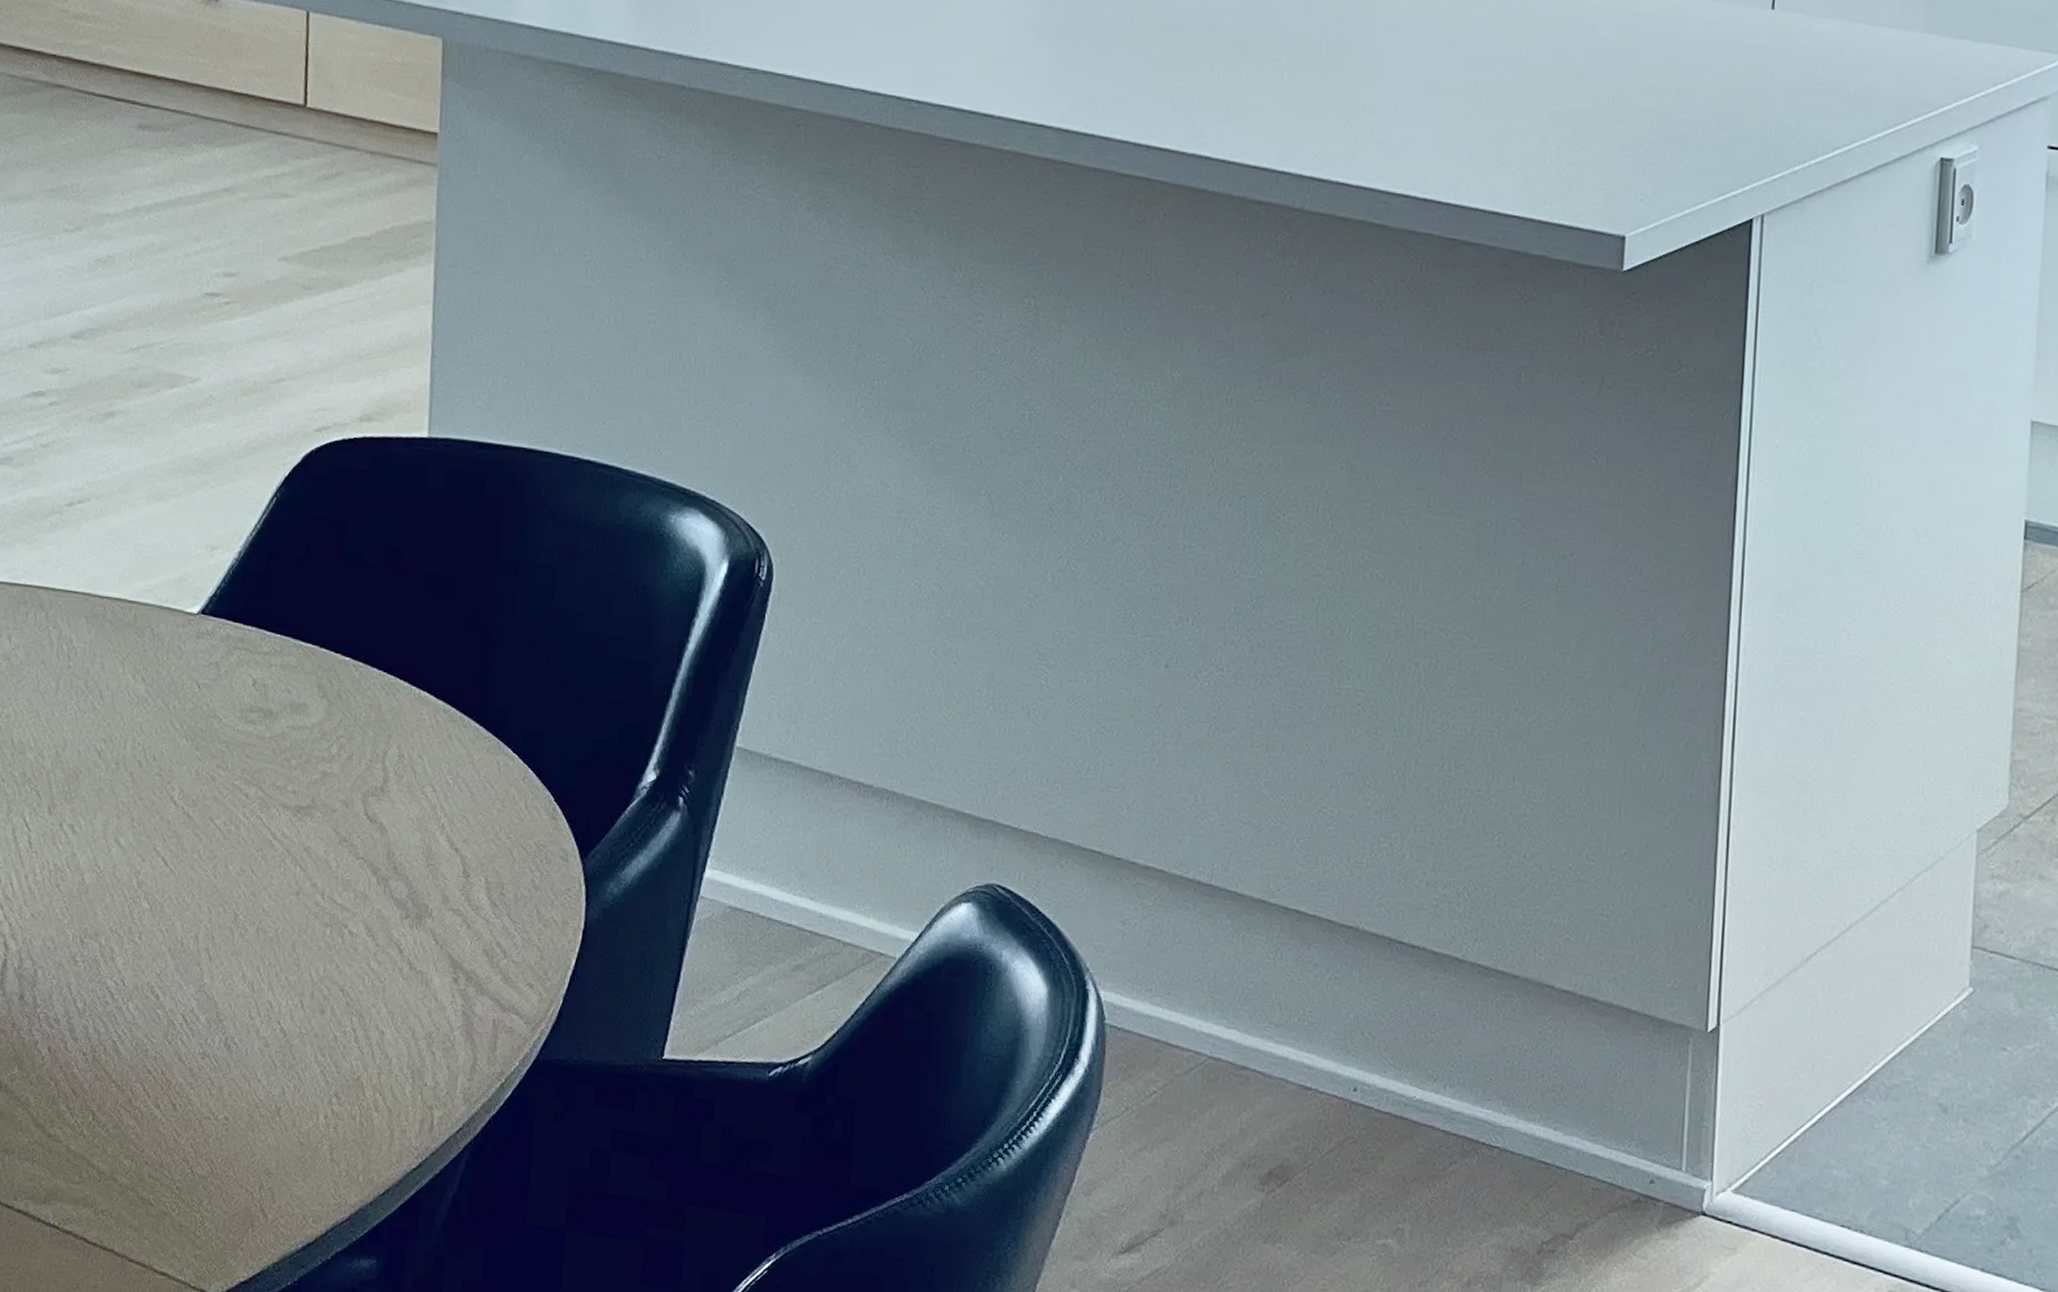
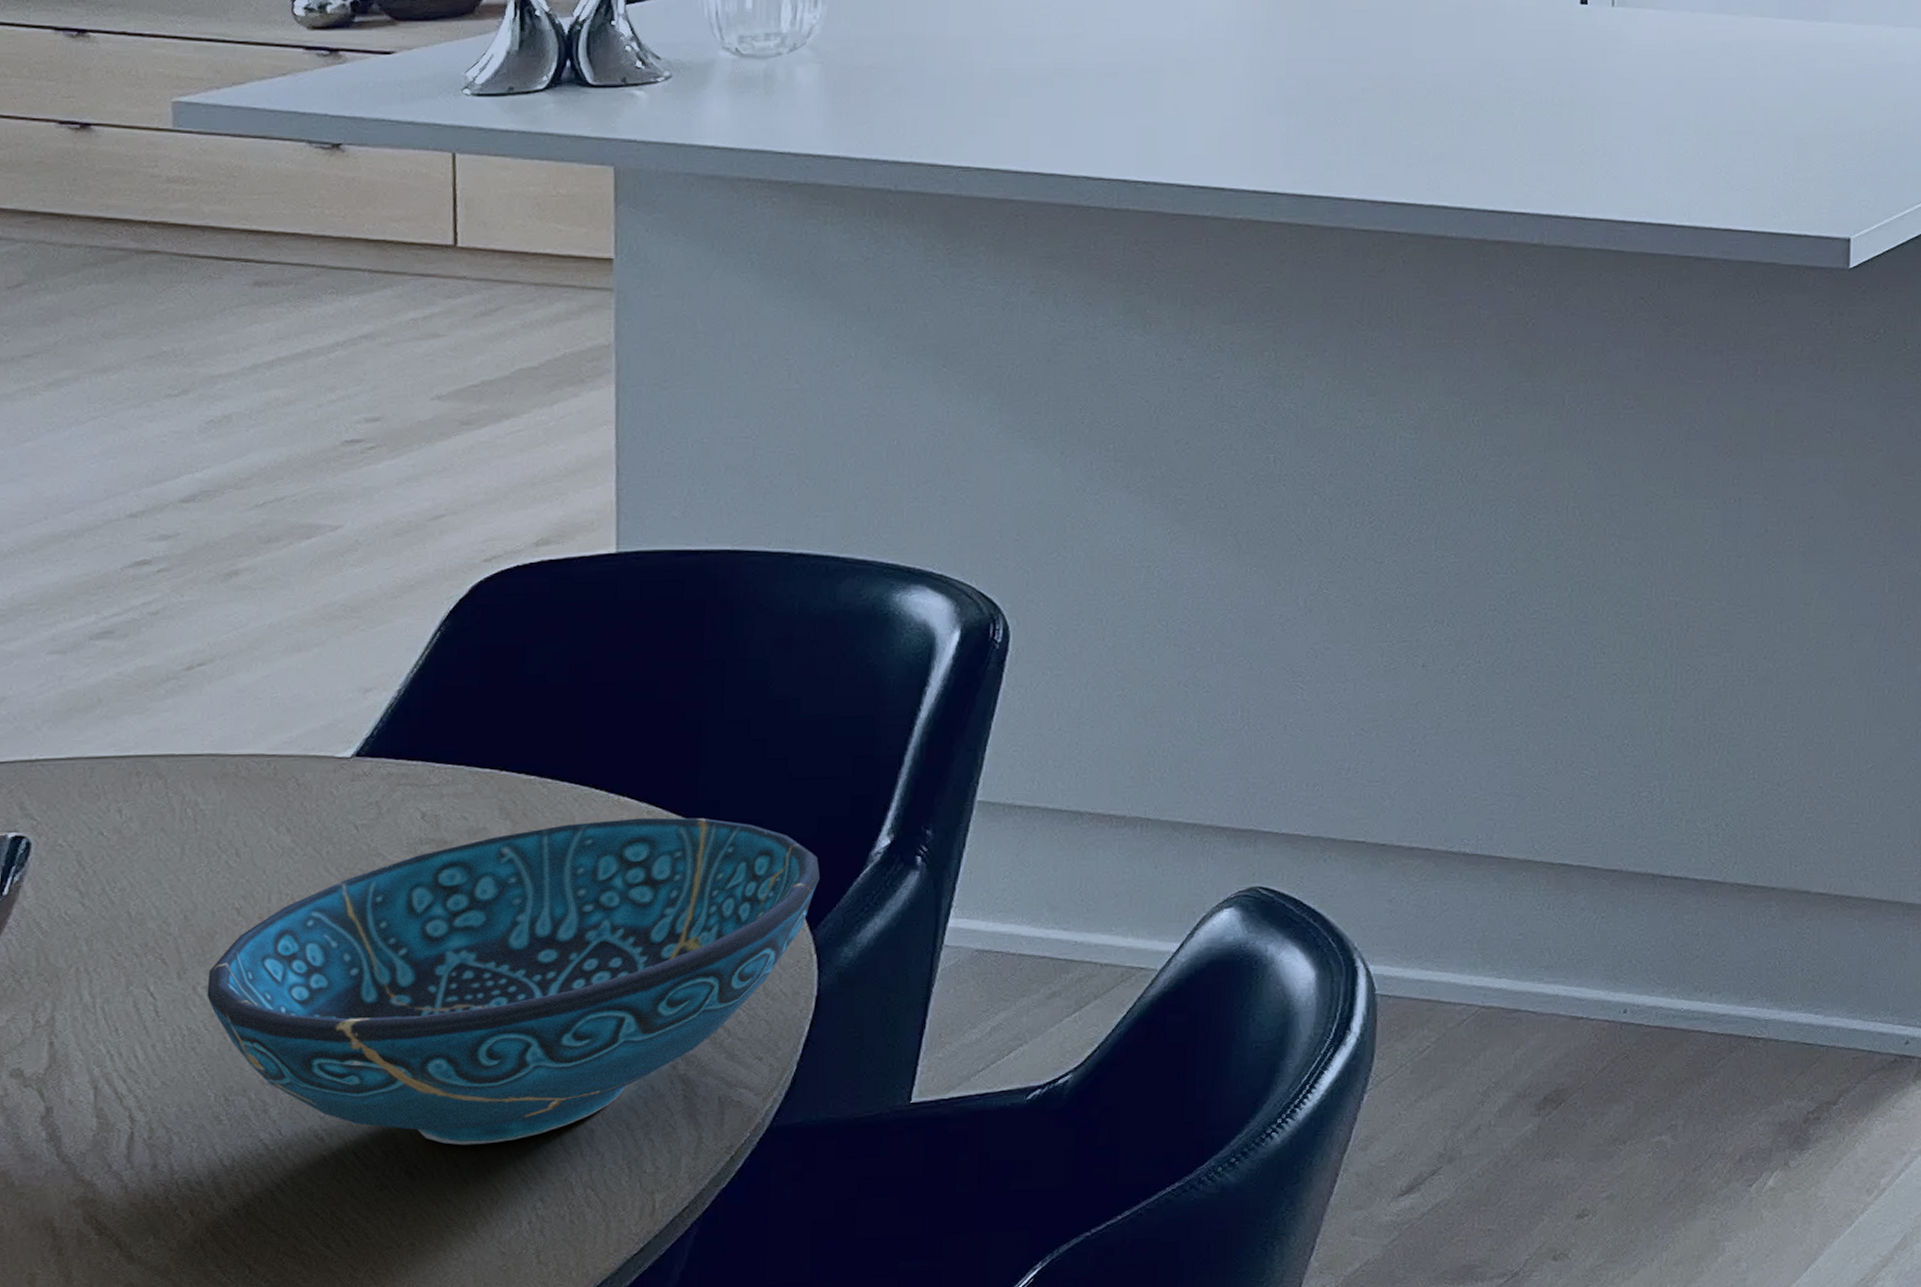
decorative bowl: none [70,711,592,1030] -> present [207,817,820,1145]

